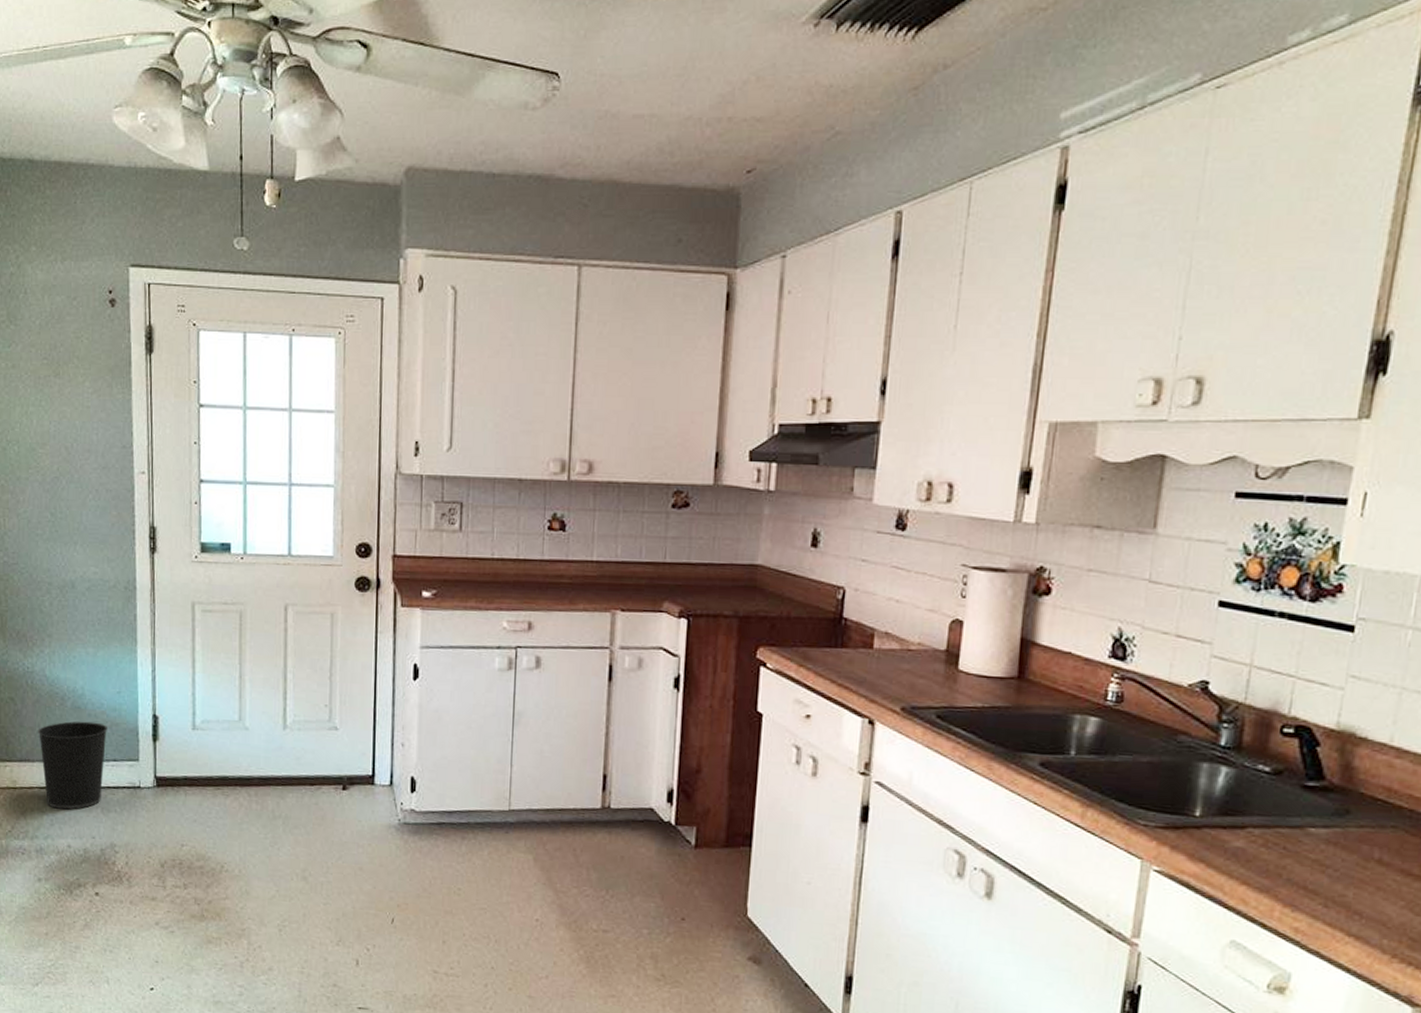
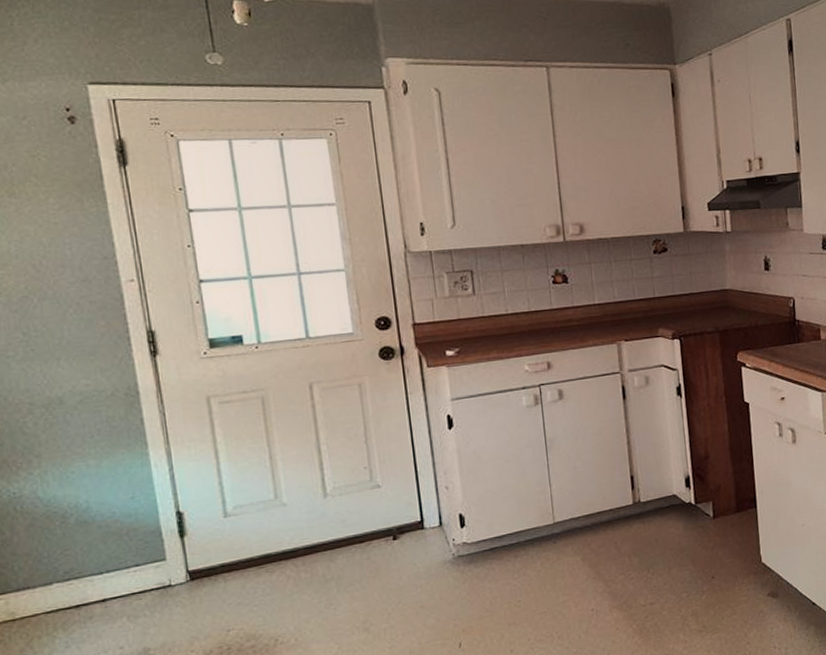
wastebasket: present [37,721,107,810] -> none [35,532,126,630]

